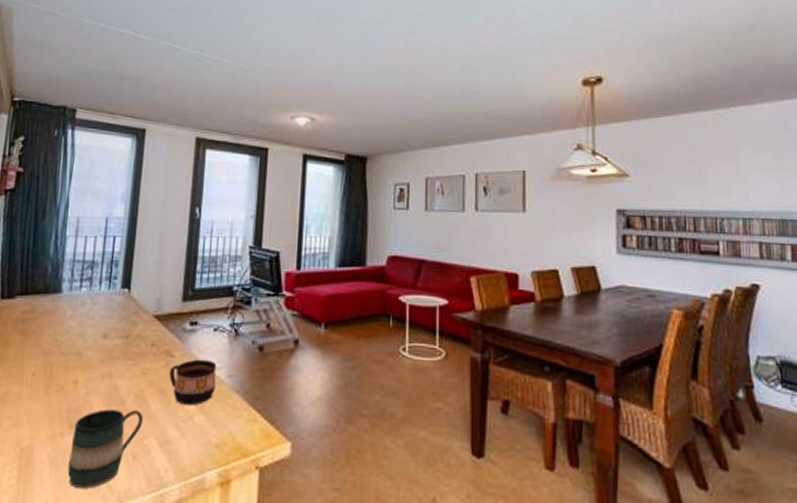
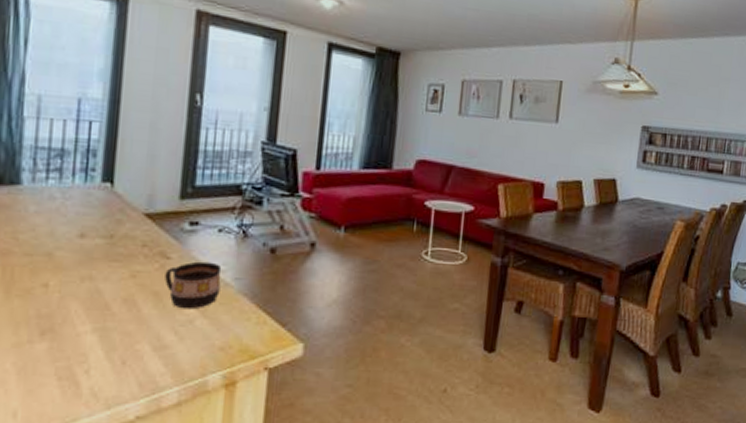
mug: present [68,409,144,489] -> none [40,314,134,396]

